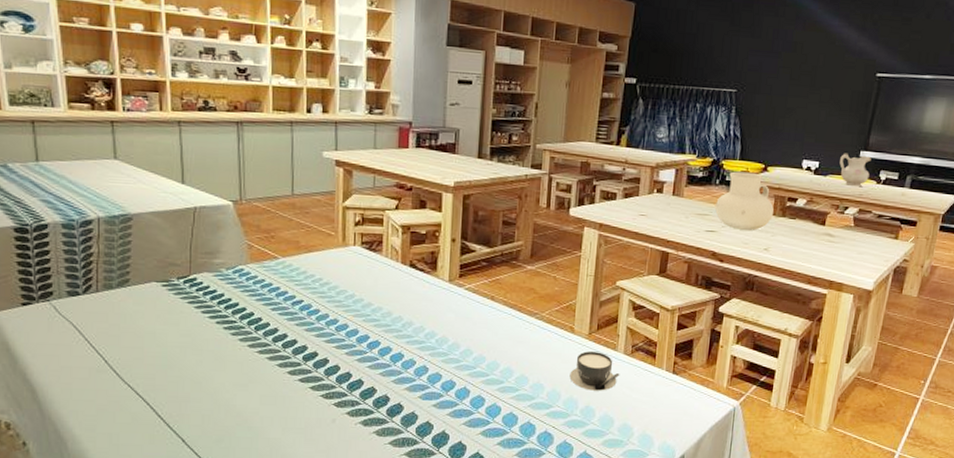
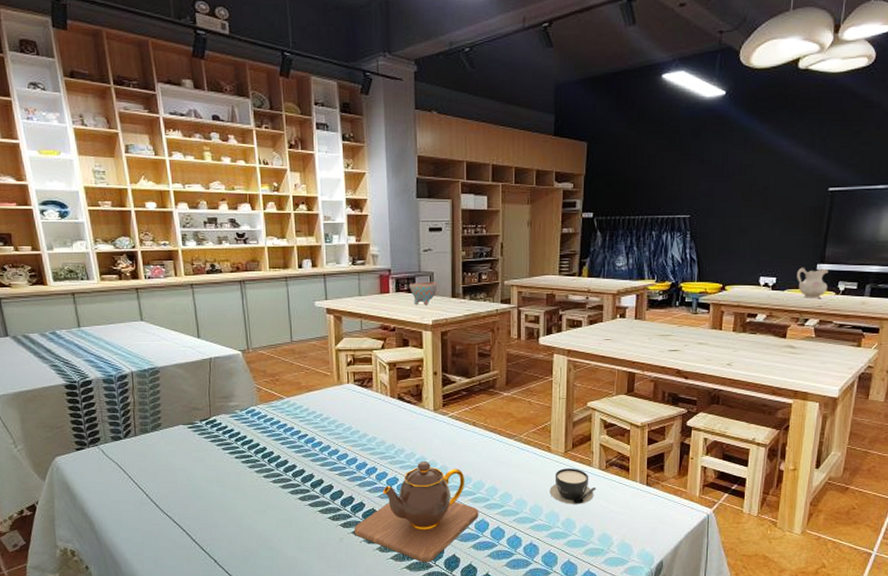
teapot: none [348,336,491,450] -> present [353,460,479,563]
ceramic pot: none [432,138,463,165] -> present [409,282,438,306]
clay pot: present [715,171,774,230] -> none [677,292,734,347]

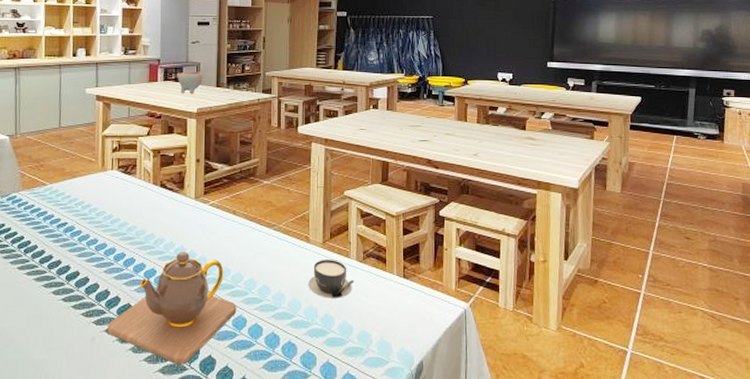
ceramic pitcher: present [797,267,829,299] -> none [530,64,559,94]

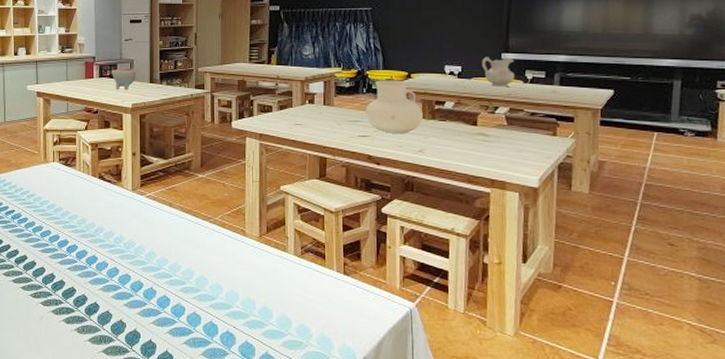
teapot: present [107,251,237,365] -> none [53,240,175,347]
teacup: present [308,260,355,298] -> none [245,253,293,292]
clay pot: none [426,86,478,138] -> present [365,80,423,134]
ceramic pitcher: none [530,64,559,94] -> present [482,56,515,88]

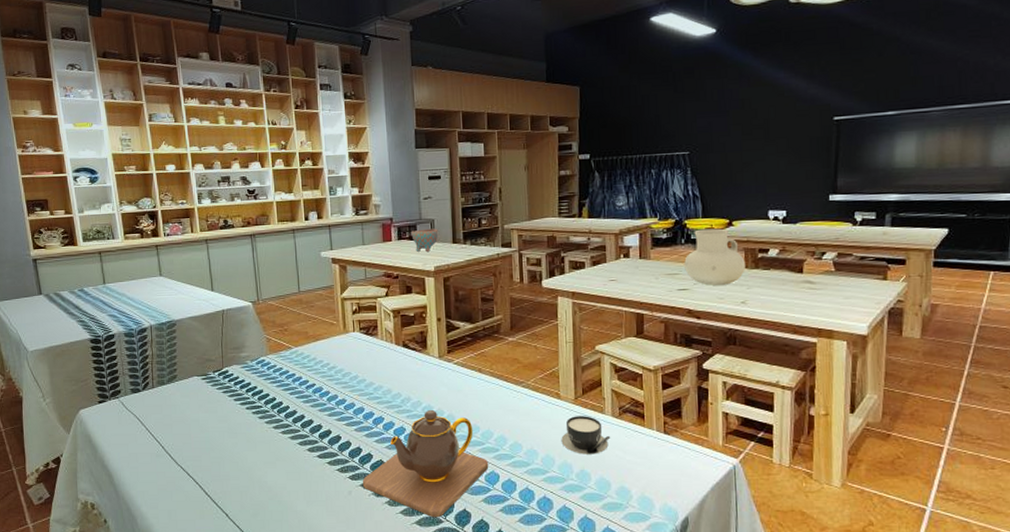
teapot: none [53,240,175,347] -> present [362,409,489,518]
teacup: none [245,253,293,292] -> present [561,416,611,454]
ceramic pitcher: present [482,56,515,88] -> none [808,199,843,232]

